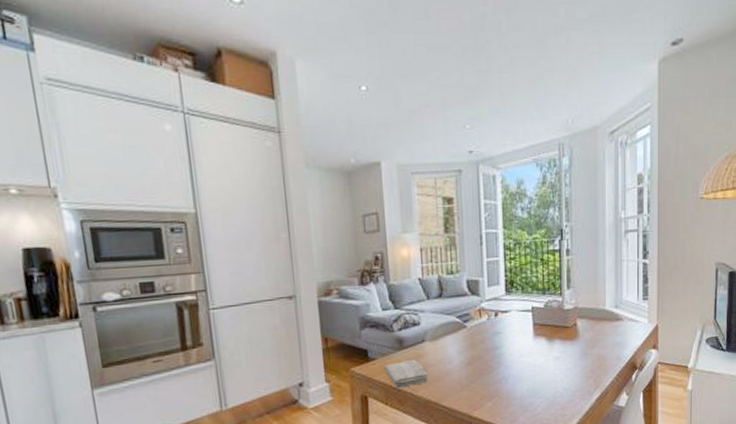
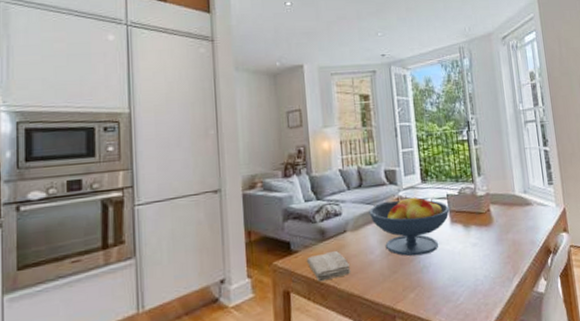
fruit bowl: none [448,306,535,367] -> present [369,195,451,256]

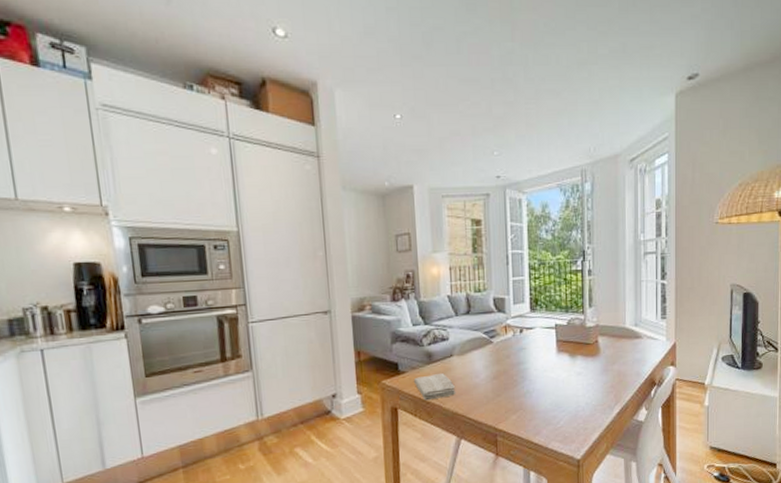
fruit bowl: present [369,195,451,256] -> none [476,323,558,382]

